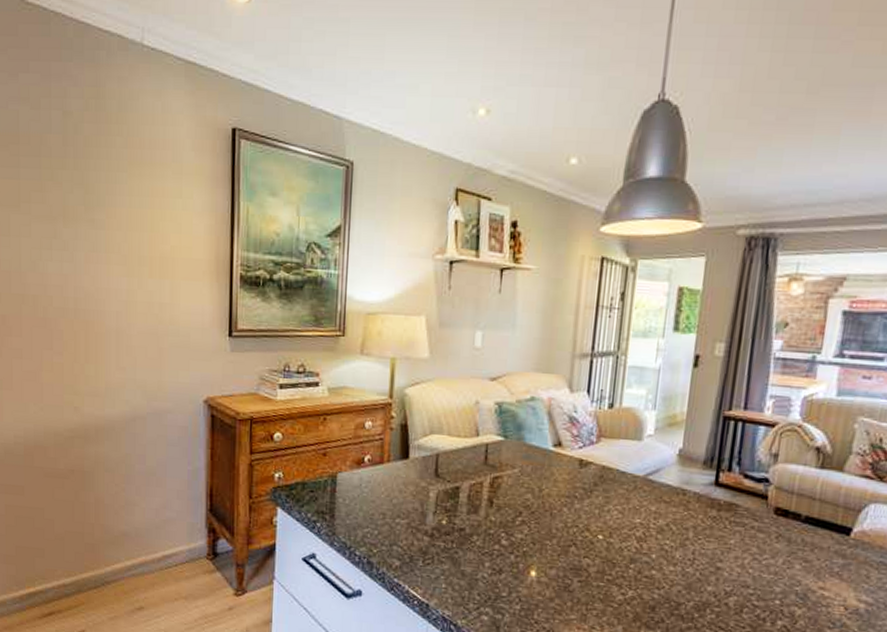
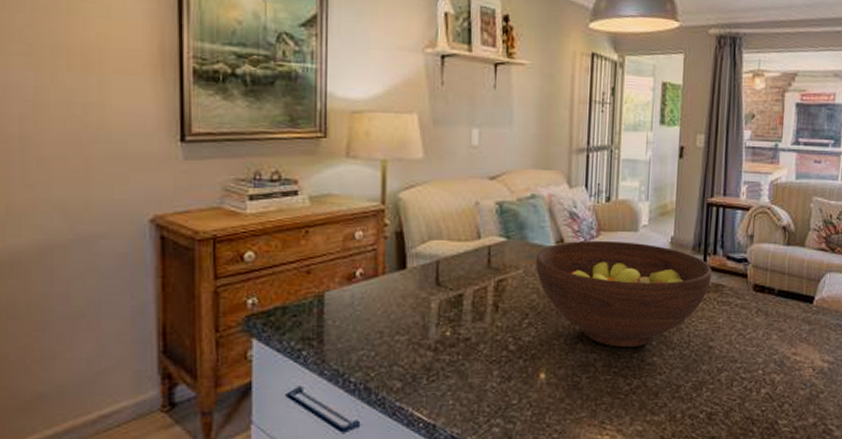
fruit bowl: none [531,445,725,558] -> present [536,240,712,347]

